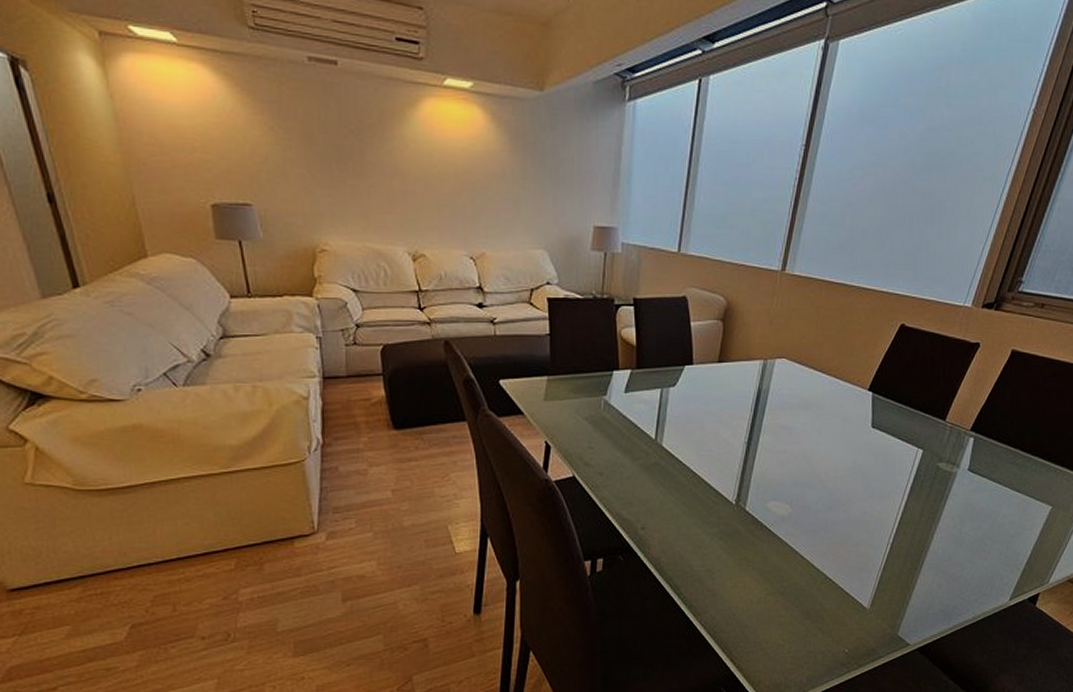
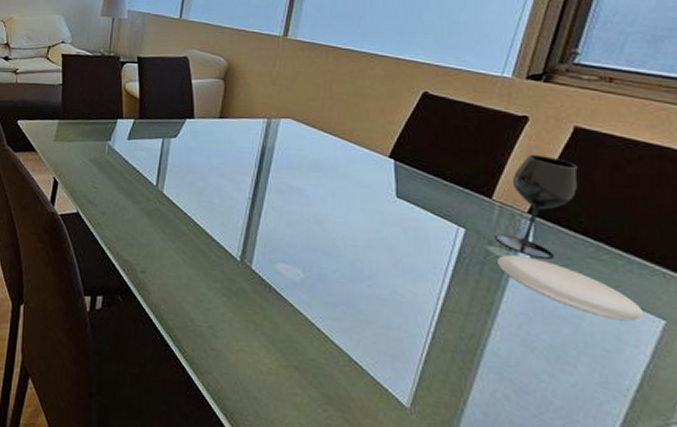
plate: none [943,468,1039,511] -> present [496,255,645,322]
wineglass: none [944,377,1010,468] -> present [495,154,579,259]

